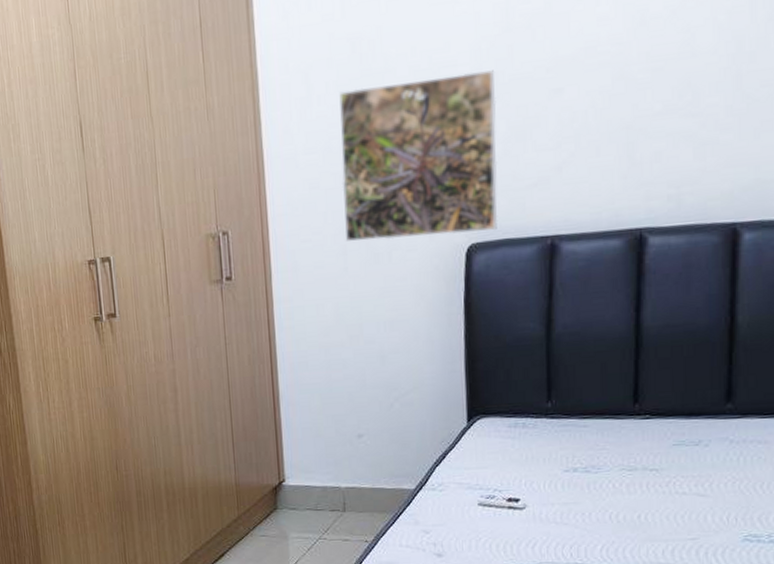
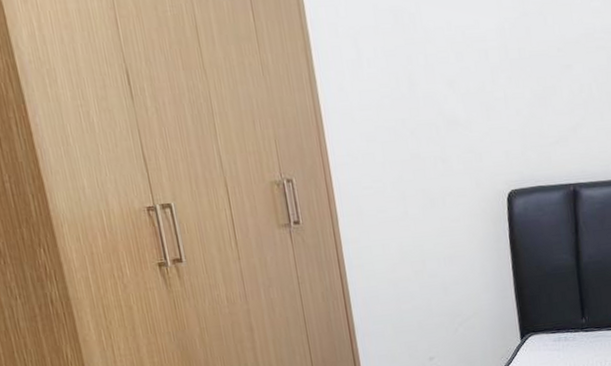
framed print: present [339,70,498,242] -> none [387,46,531,189]

